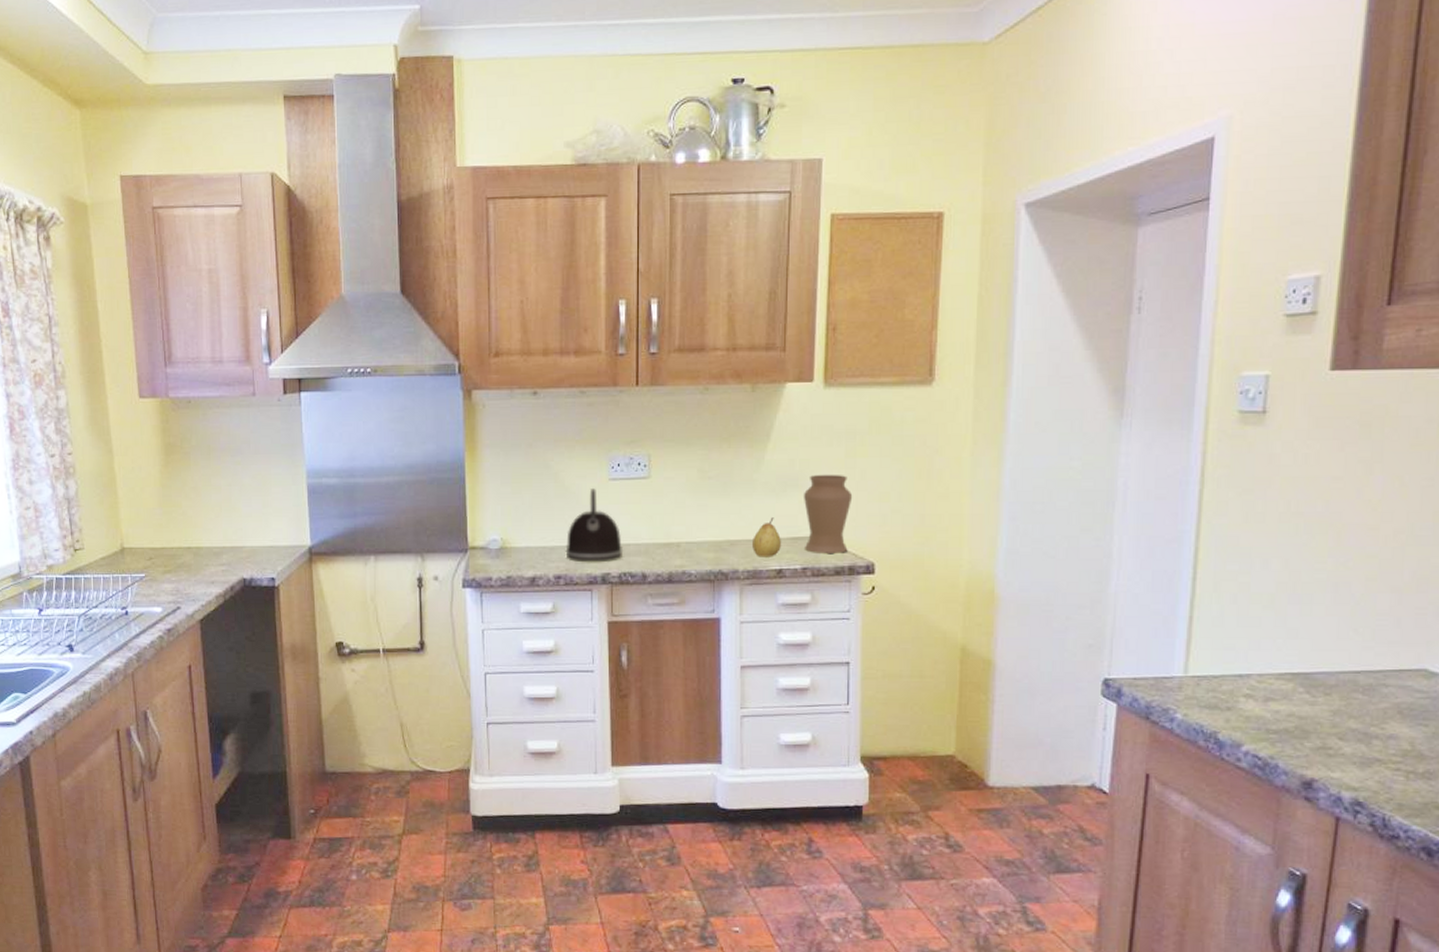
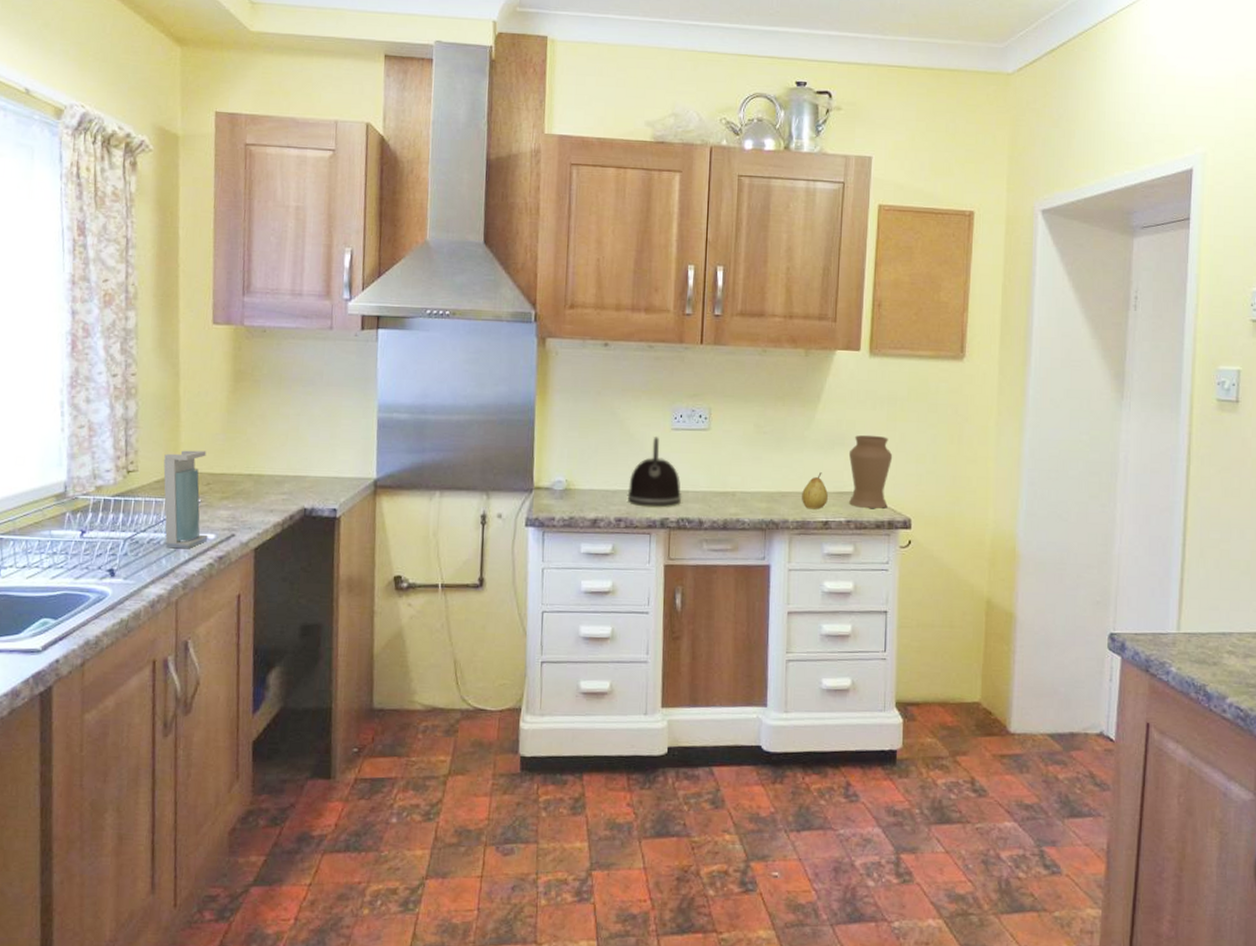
soap dispenser: none [107,526,156,623] -> present [163,450,208,549]

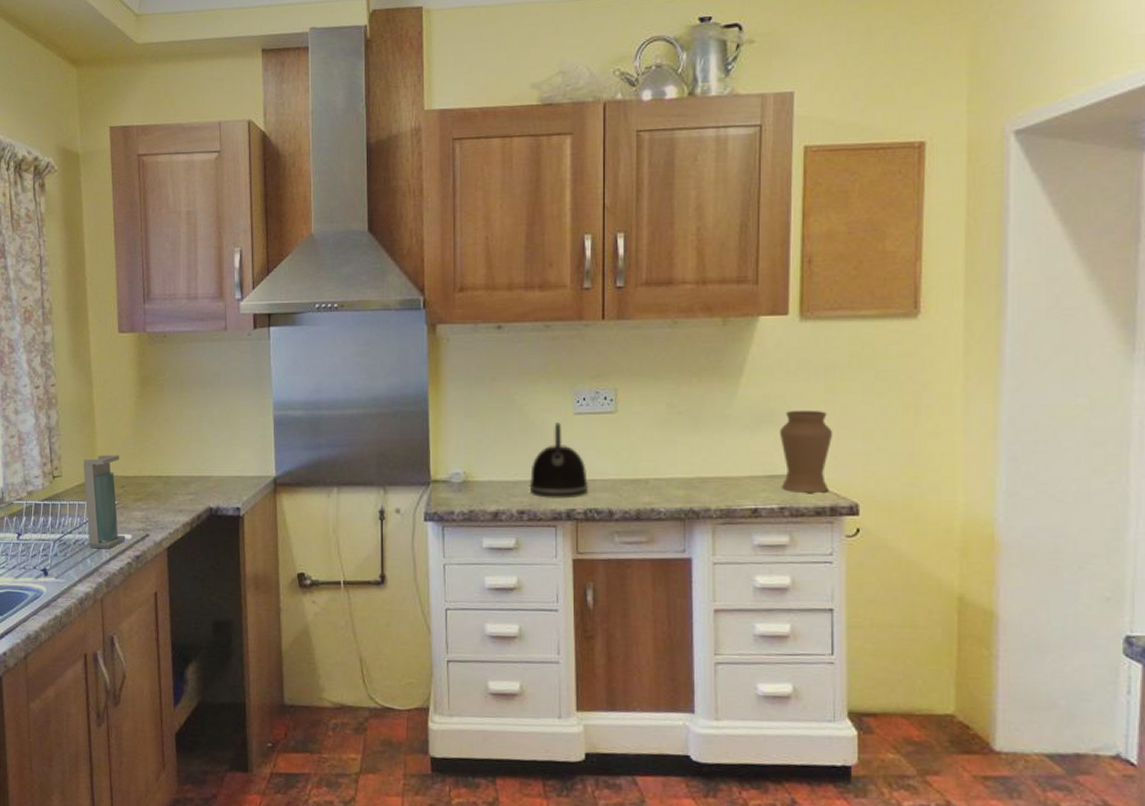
fruit: present [801,472,828,510] -> none [724,454,756,496]

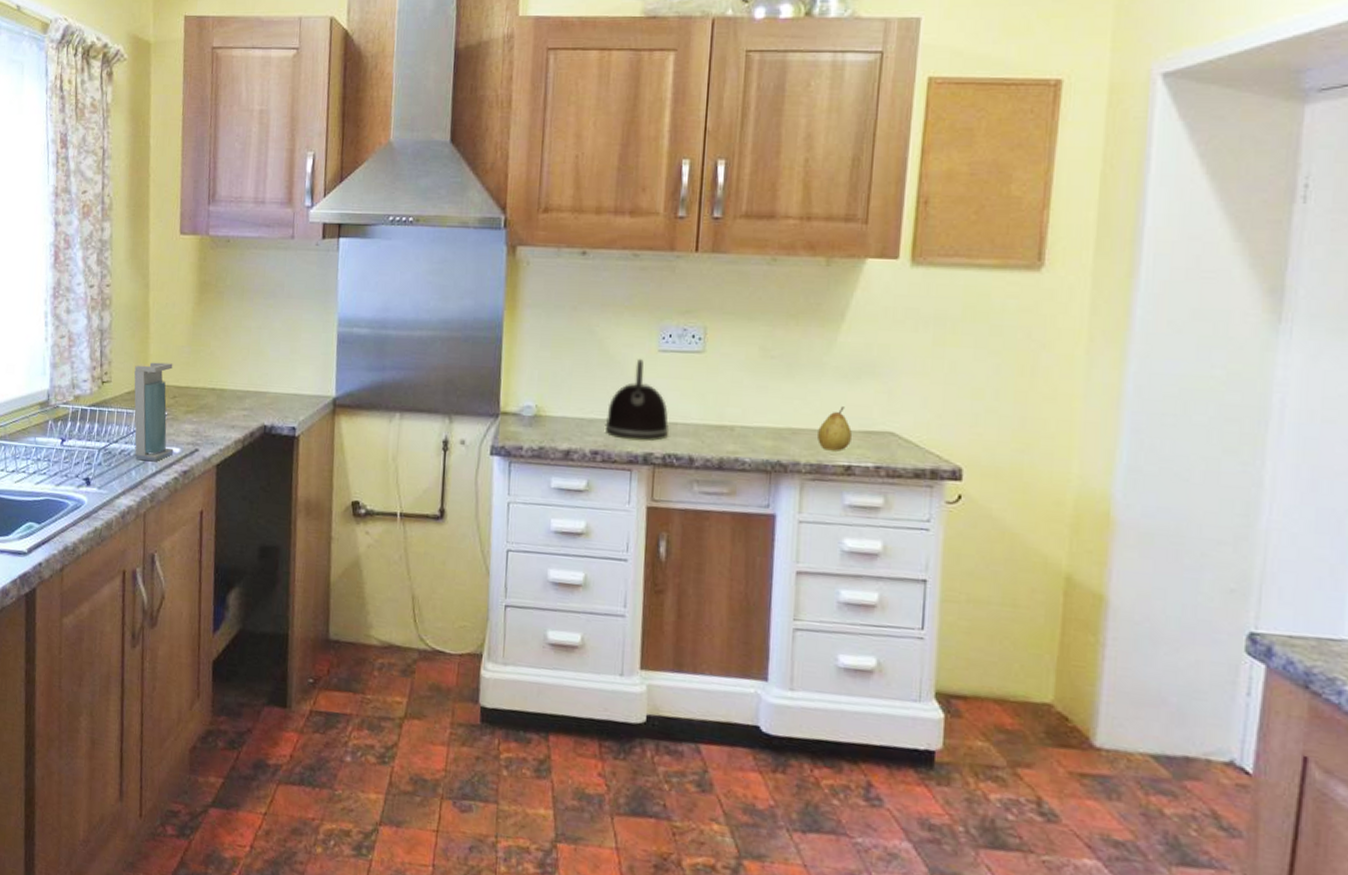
fruit: none [724,454,756,496] -> present [816,406,852,452]
decorative vase: present [779,410,833,494] -> none [879,362,940,455]

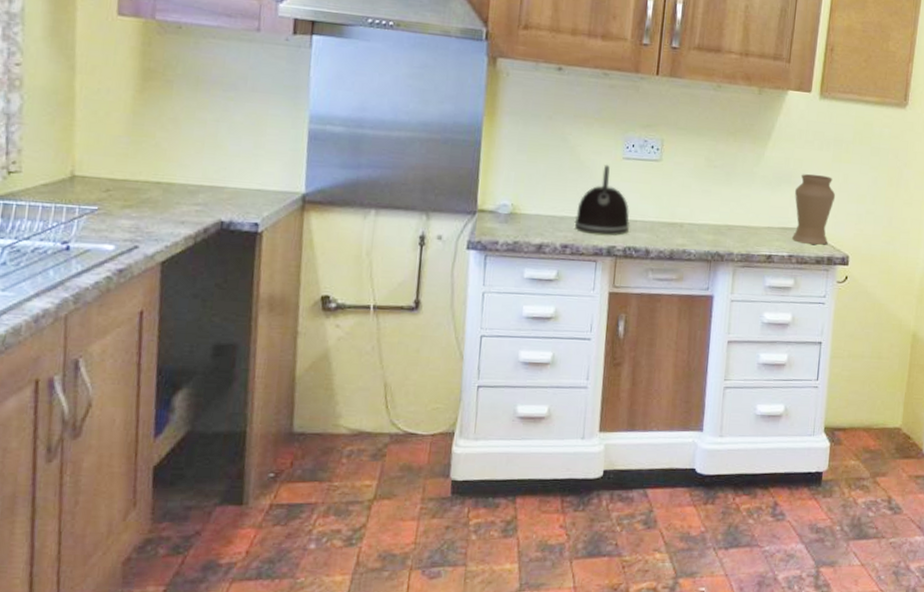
soap dispenser: present [134,362,174,461] -> none [53,151,107,259]
fruit: present [816,406,852,452] -> none [746,208,773,244]
decorative vase: none [879,362,940,455] -> present [792,173,836,246]

